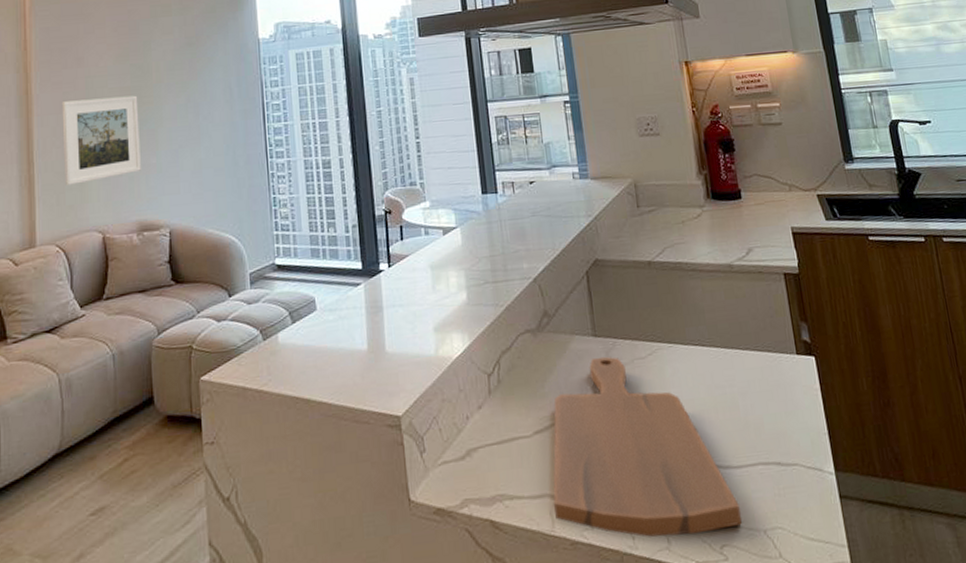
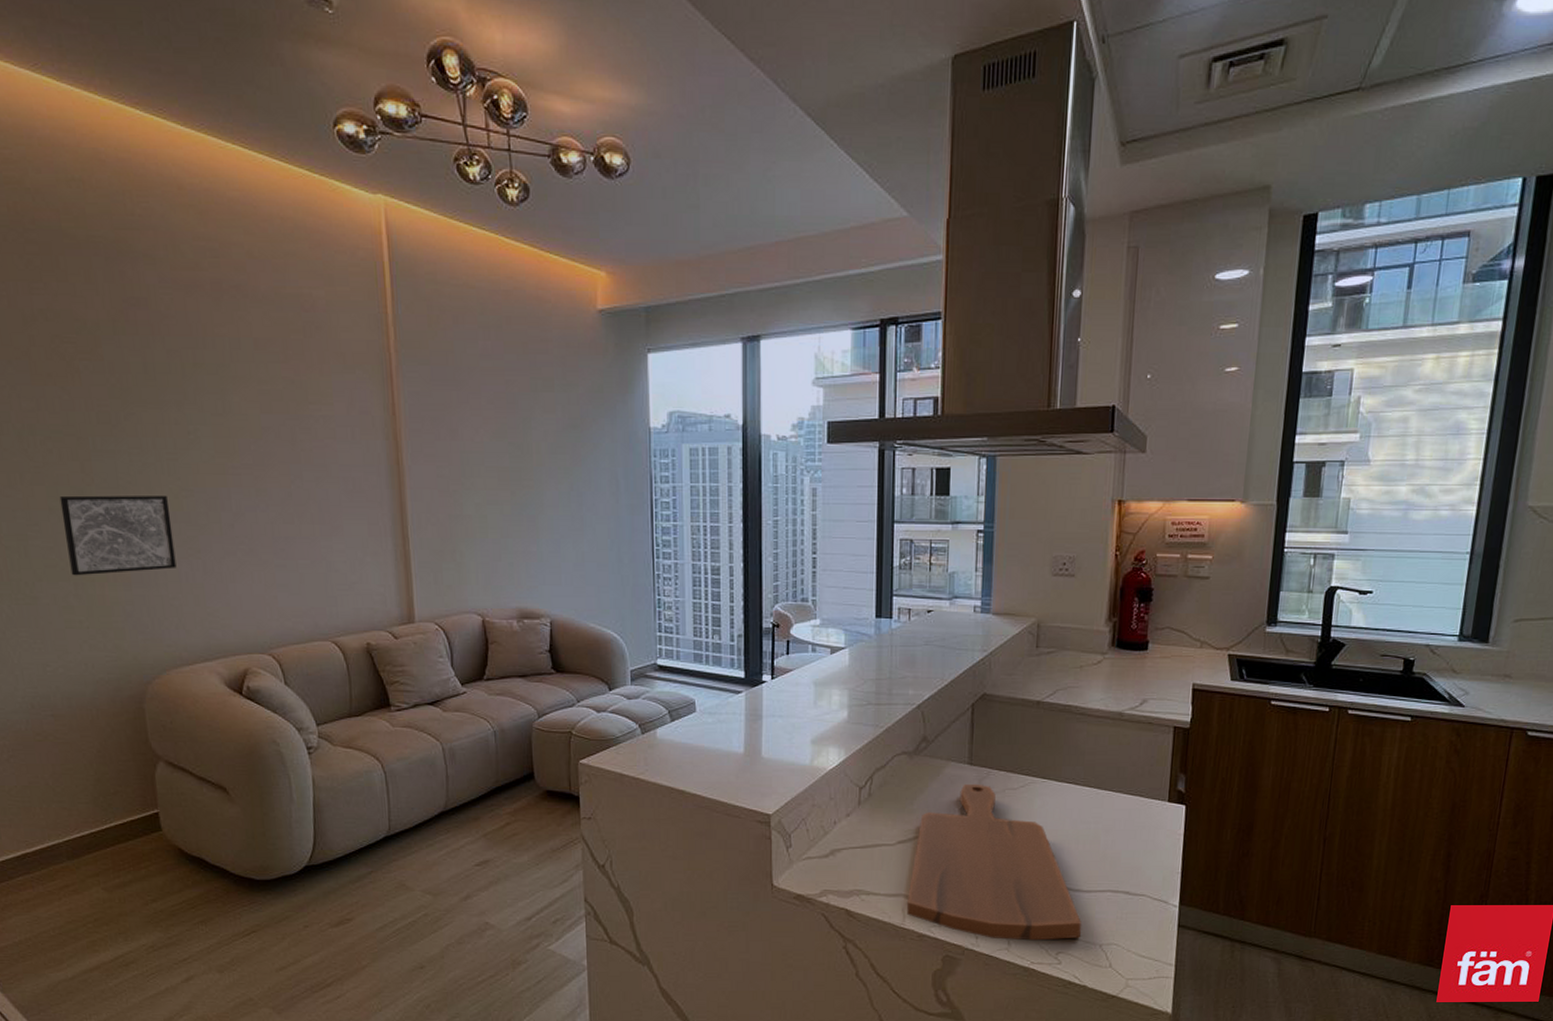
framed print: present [61,95,141,185] -> none [435,476,521,565]

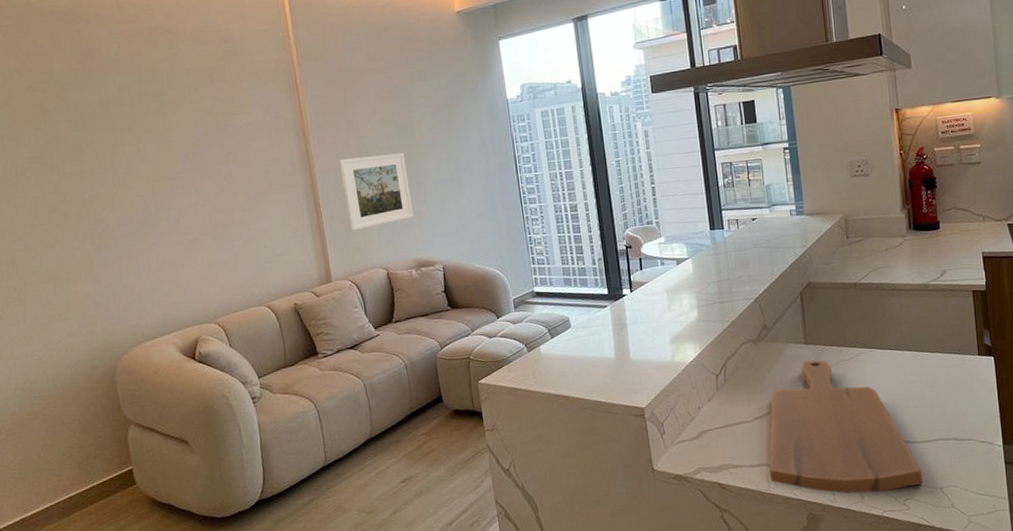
wall art: present [59,495,177,576] -> none [38,203,135,278]
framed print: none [435,476,521,565] -> present [338,152,414,231]

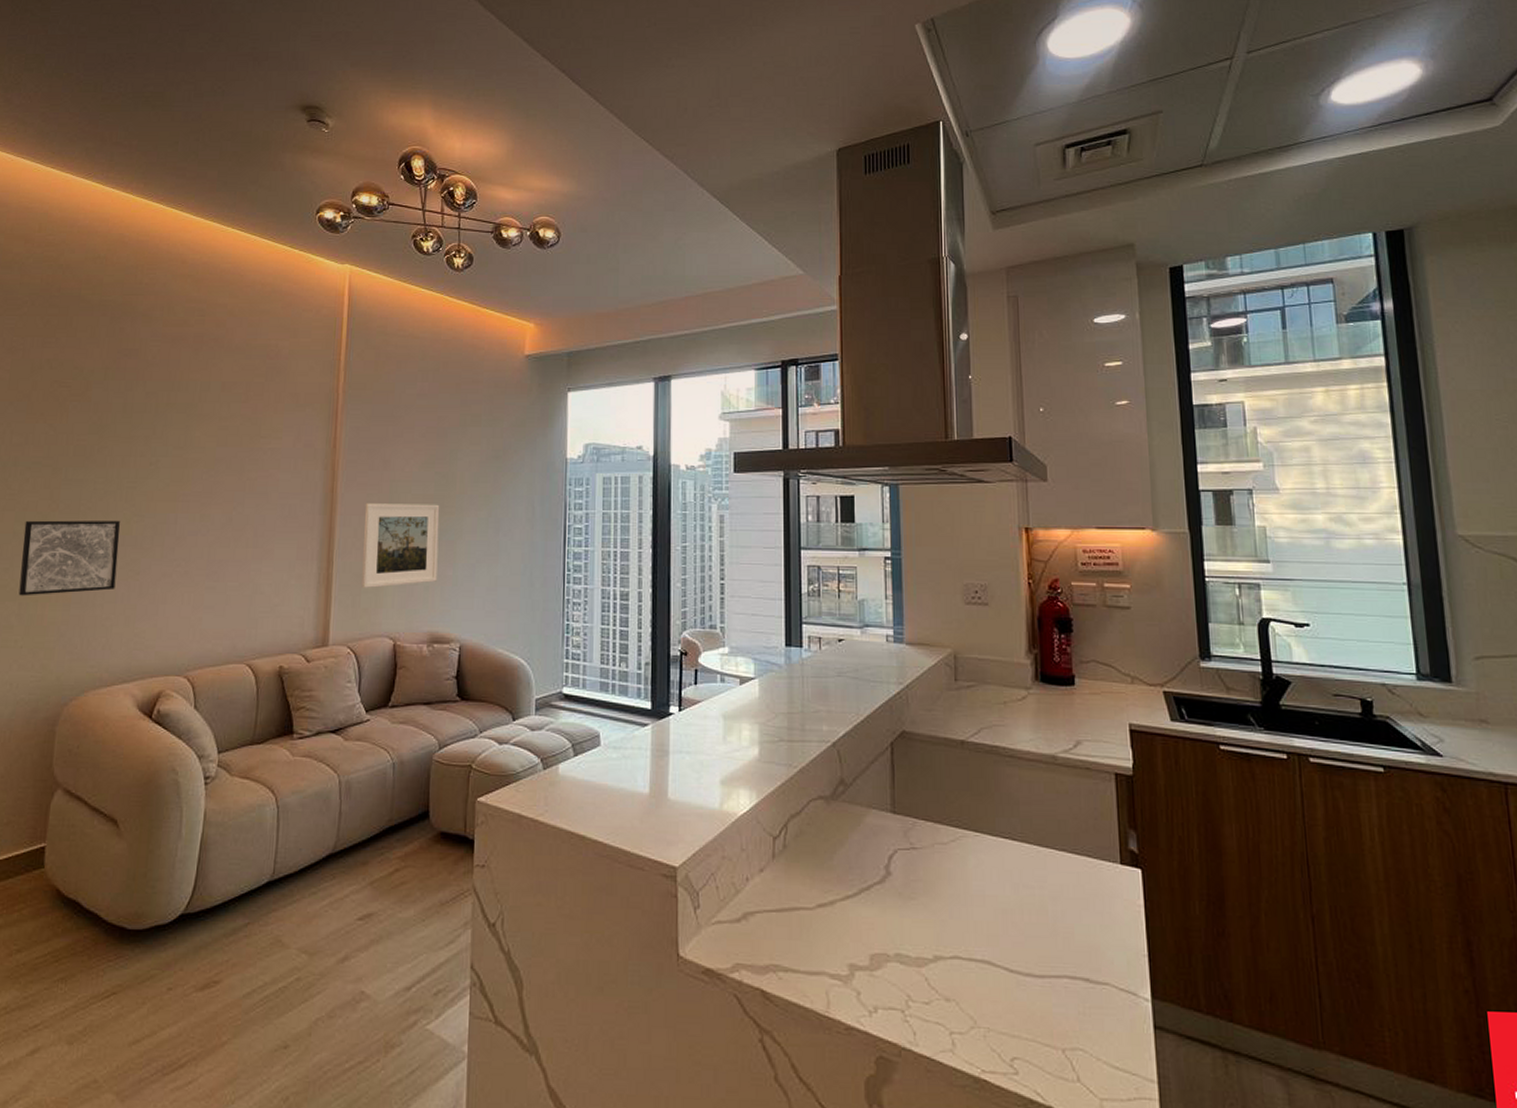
wall art: none [38,203,135,278] -> present [18,520,120,596]
cutting board: present [769,359,924,494] -> none [831,835,1039,1041]

